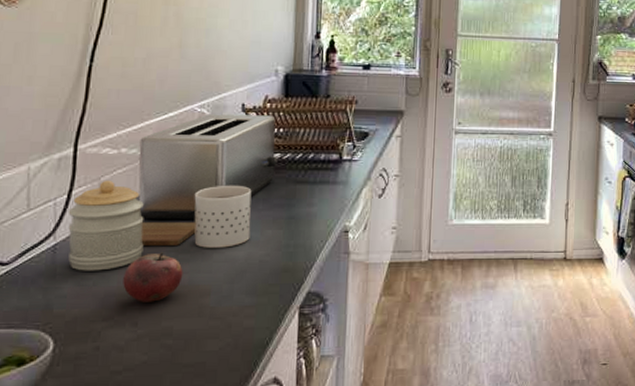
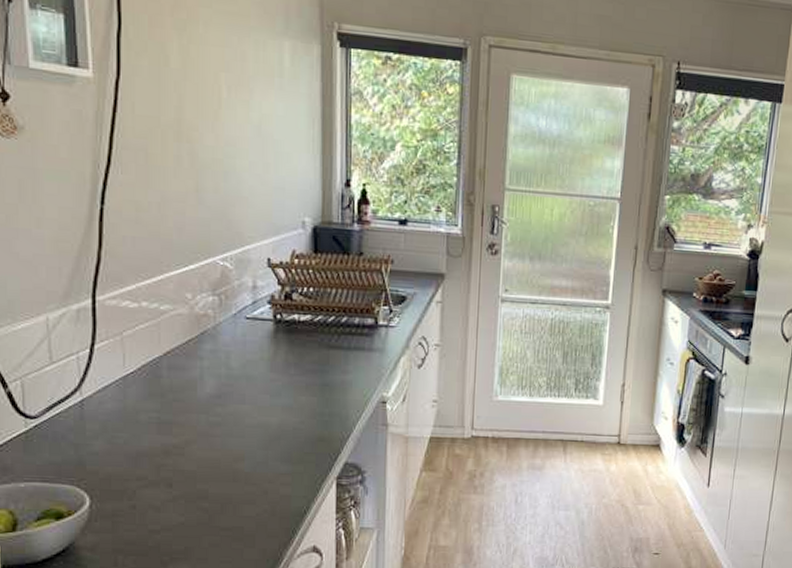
jar: present [68,180,144,271] -> none [92,335,173,430]
fruit: present [123,252,183,302] -> none [154,414,215,464]
toaster: present [138,114,278,219] -> none [160,268,308,382]
cutting board: present [141,222,196,246] -> none [168,382,226,408]
mug: present [193,185,252,248] -> none [222,346,283,413]

